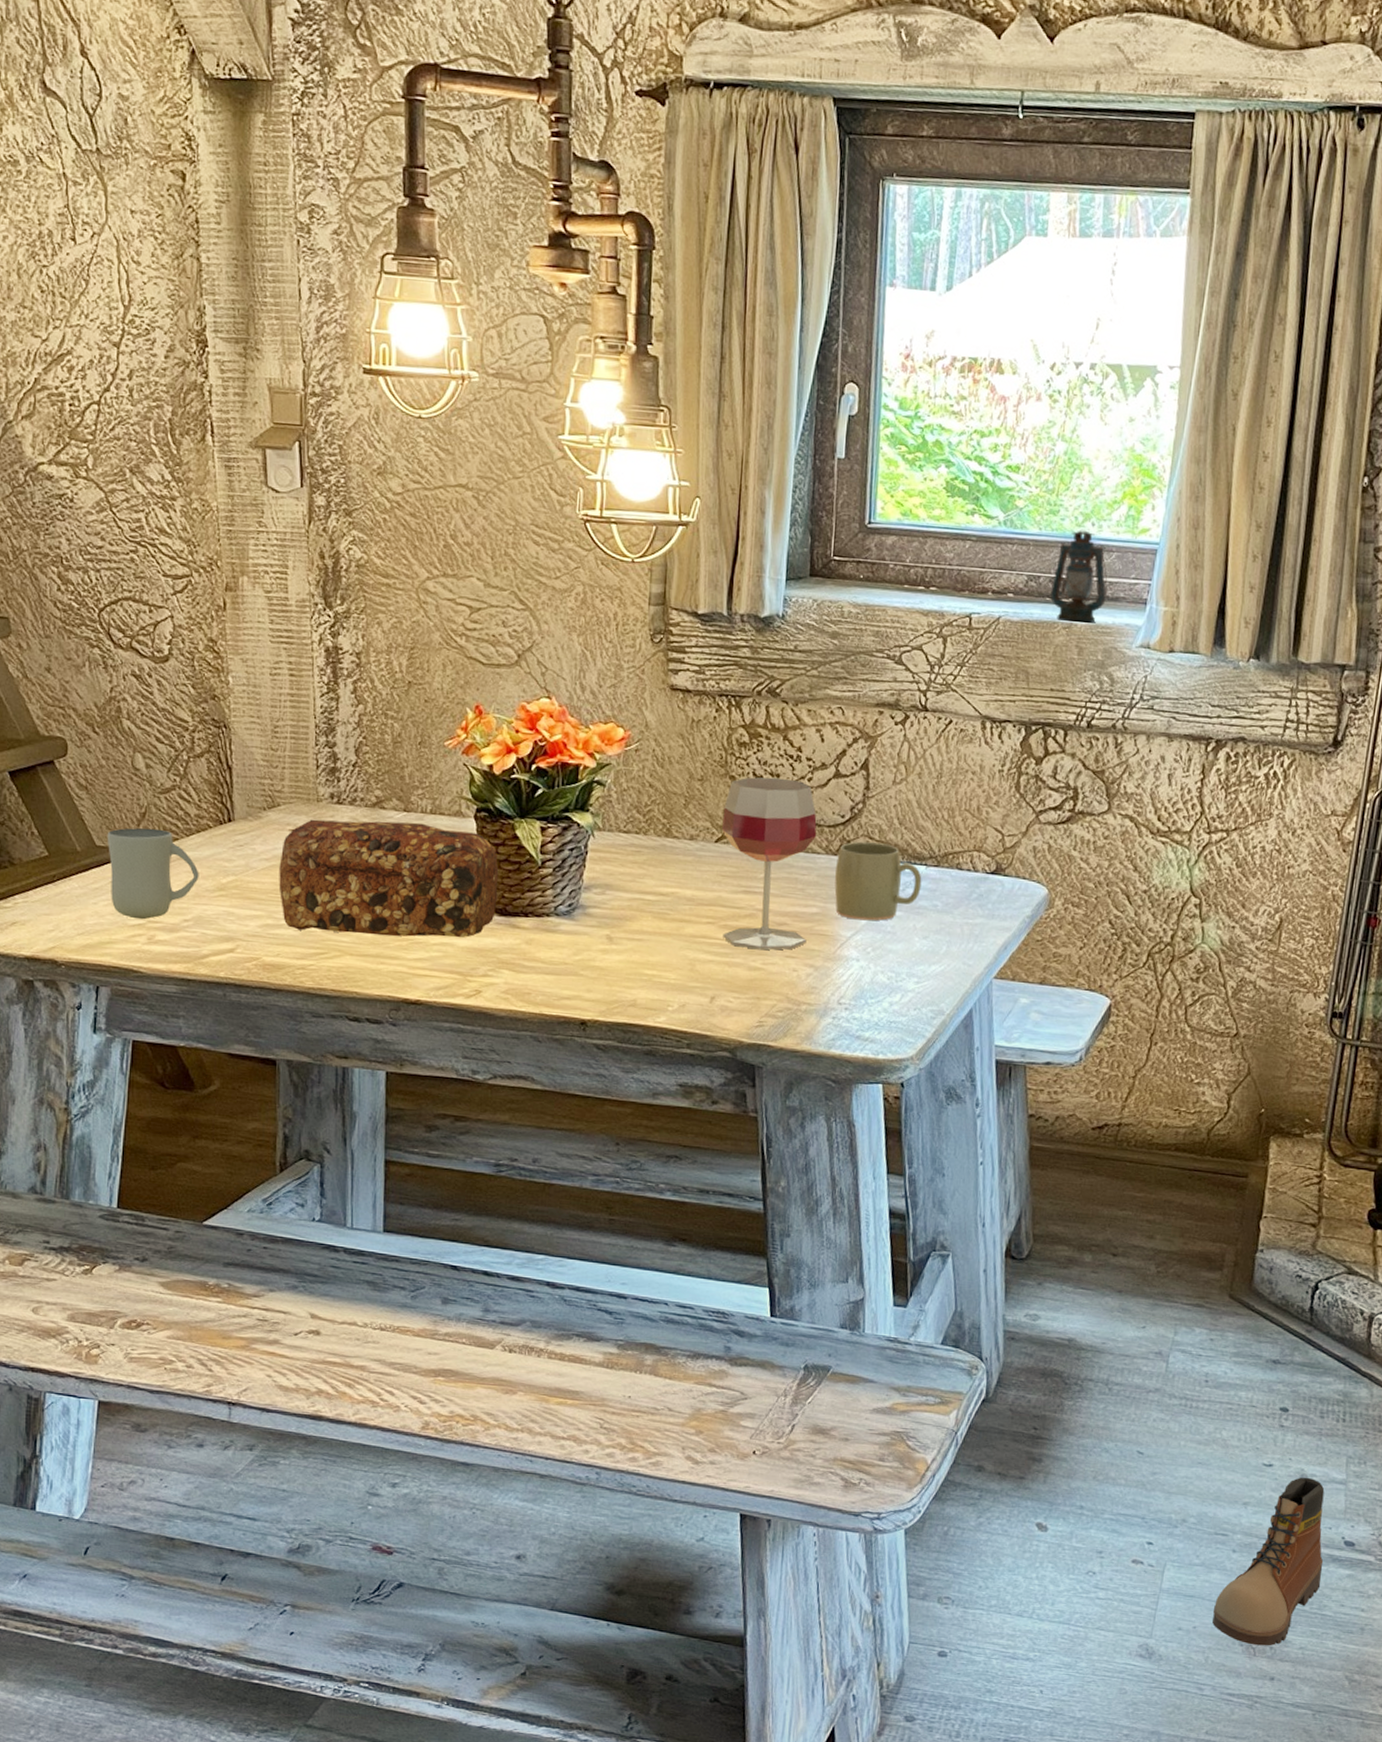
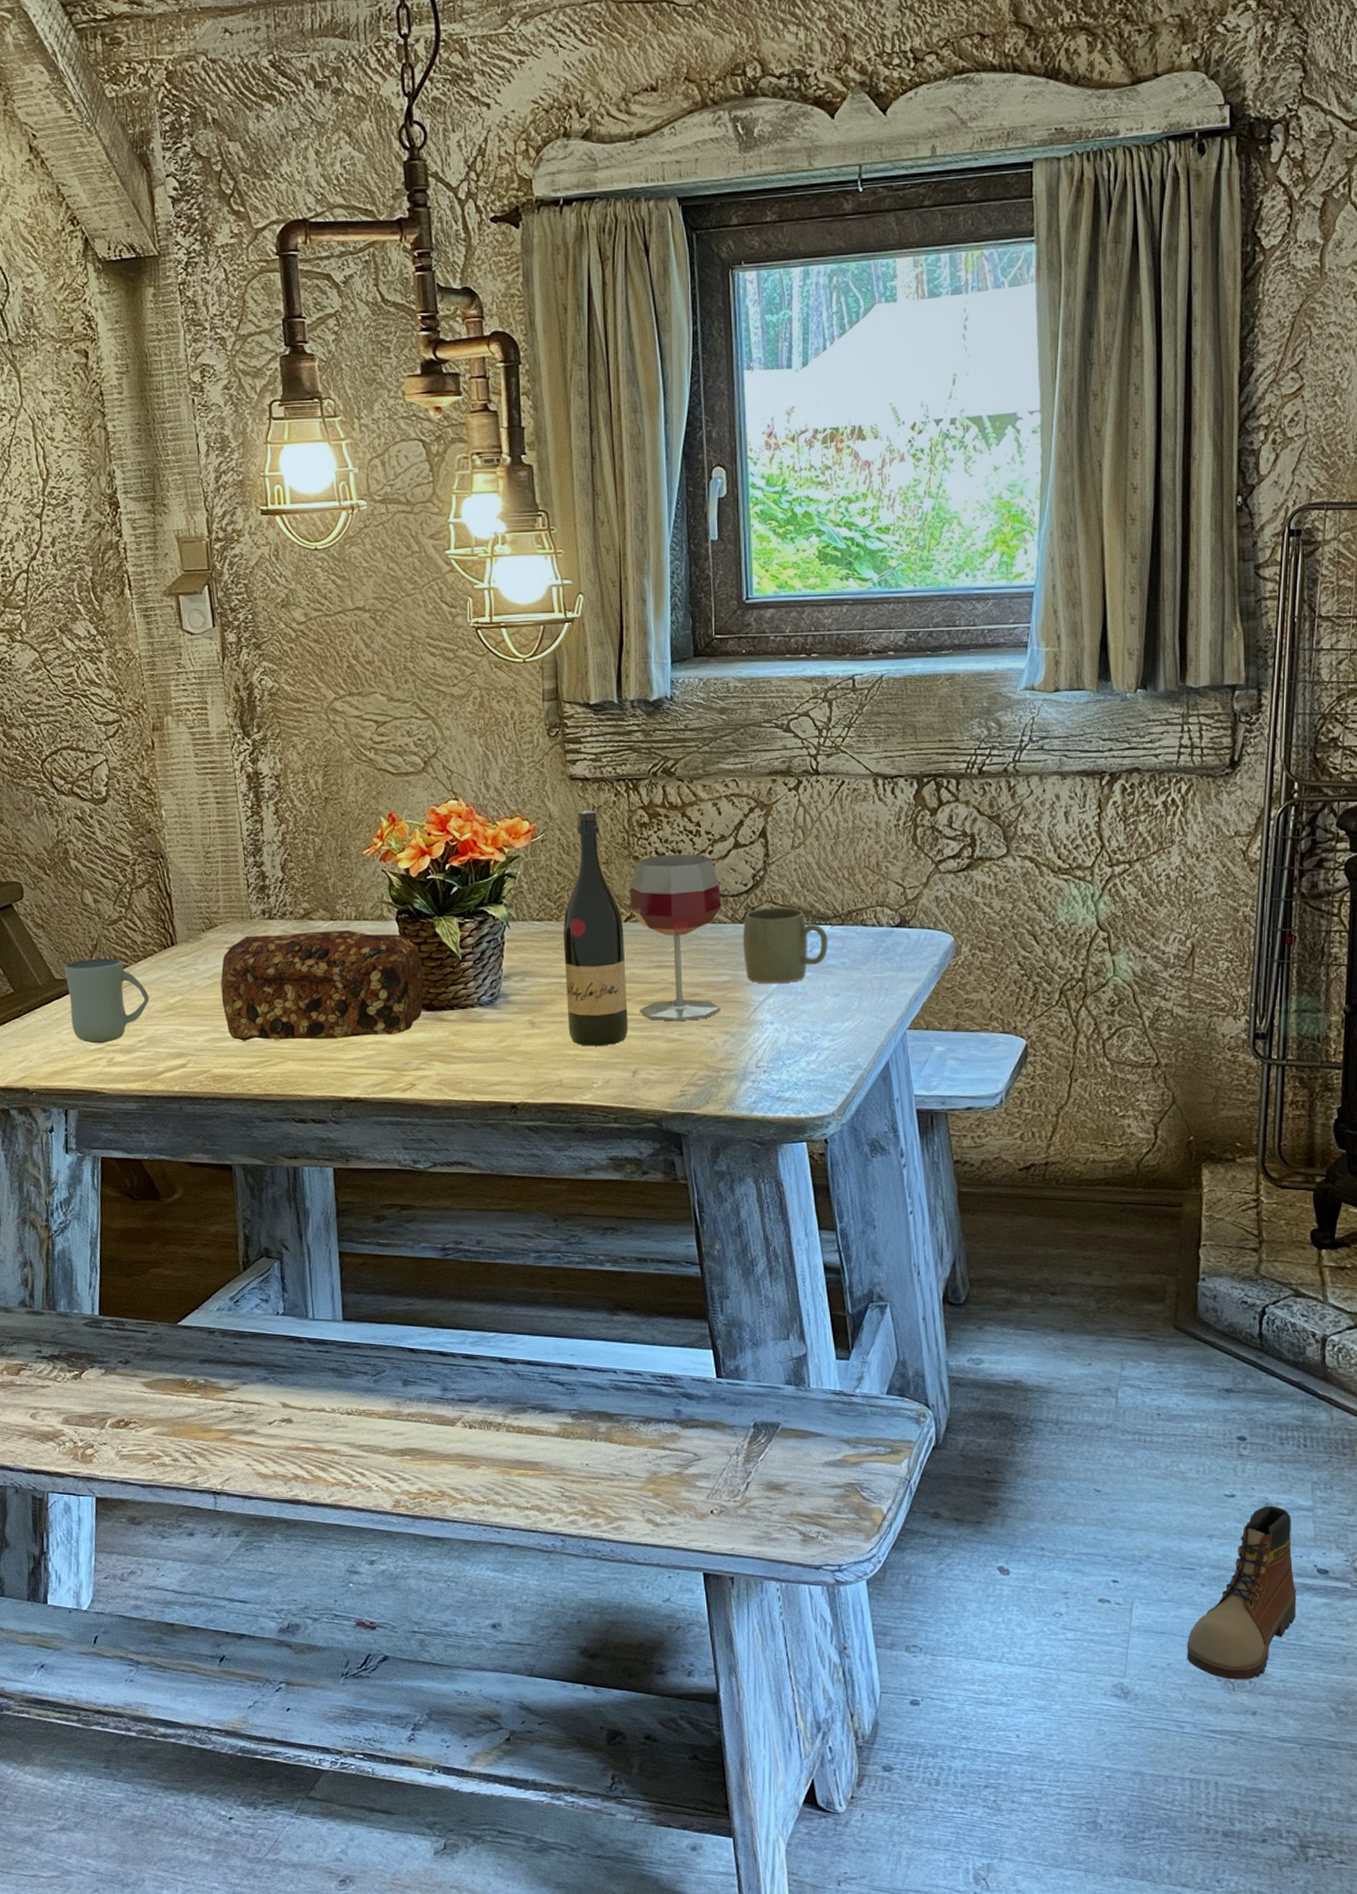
wine bottle: none [647,722,714,969] -> present [563,809,628,1046]
lantern: present [1050,528,1108,623] -> none [931,580,987,672]

